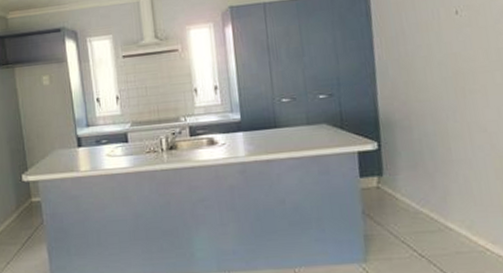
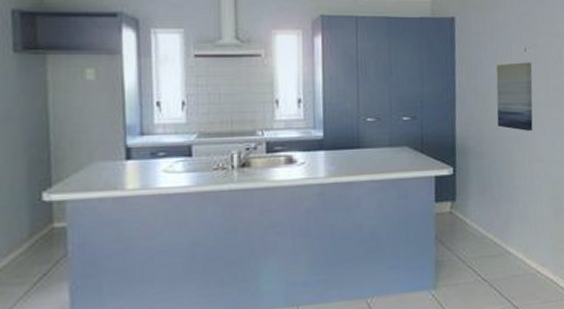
wall art: none [422,25,472,100] -> present [496,62,533,131]

